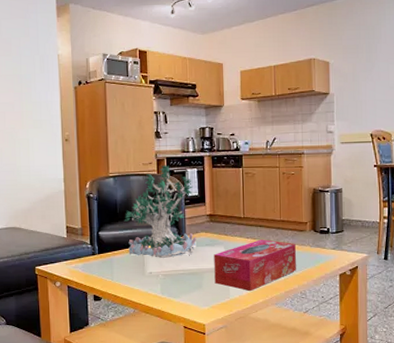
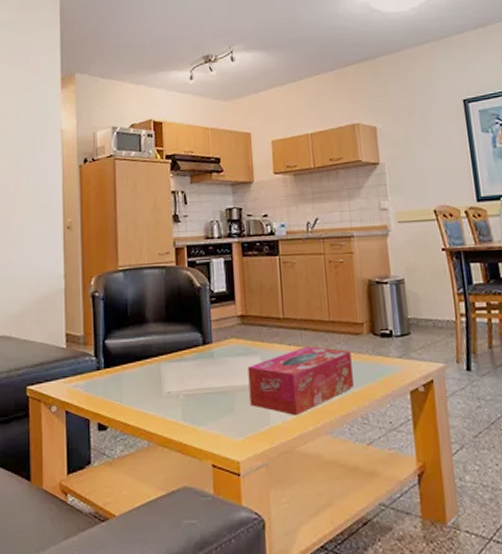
plant: present [124,165,196,258] -> none [136,254,226,373]

